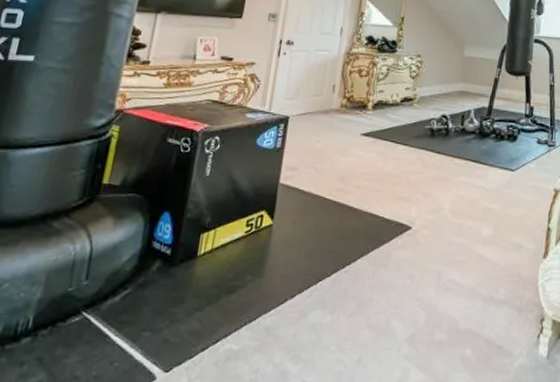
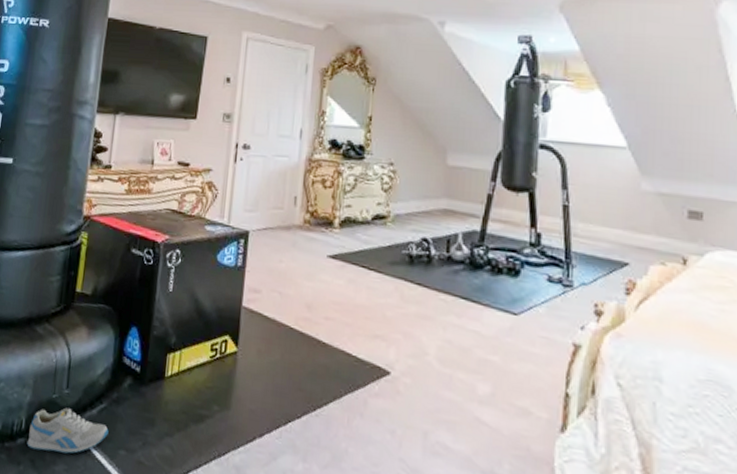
sneaker: none [33,299,133,347] -> present [27,407,109,454]

